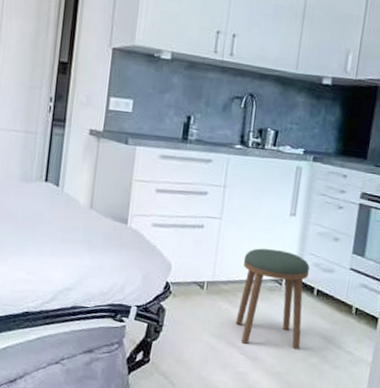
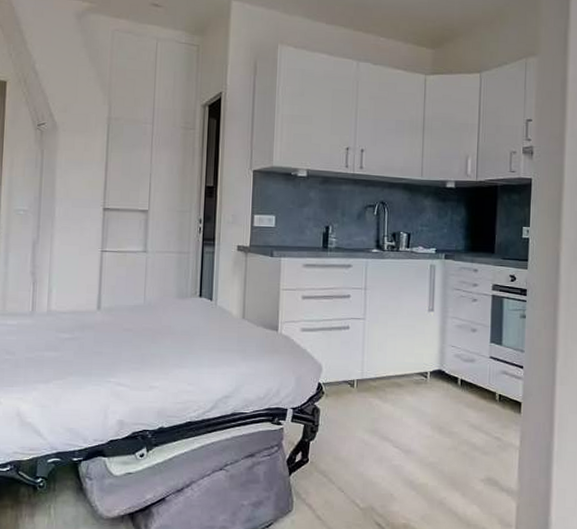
stool: present [235,248,310,350] -> none [387,344,451,440]

